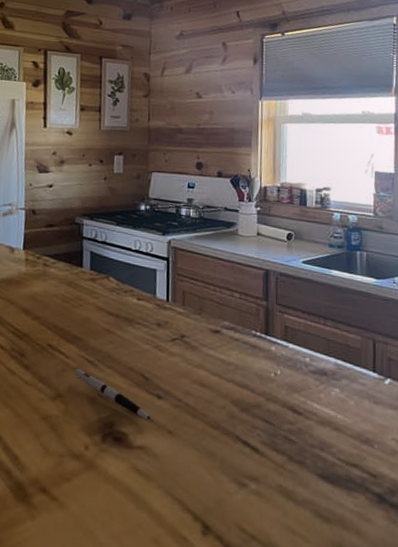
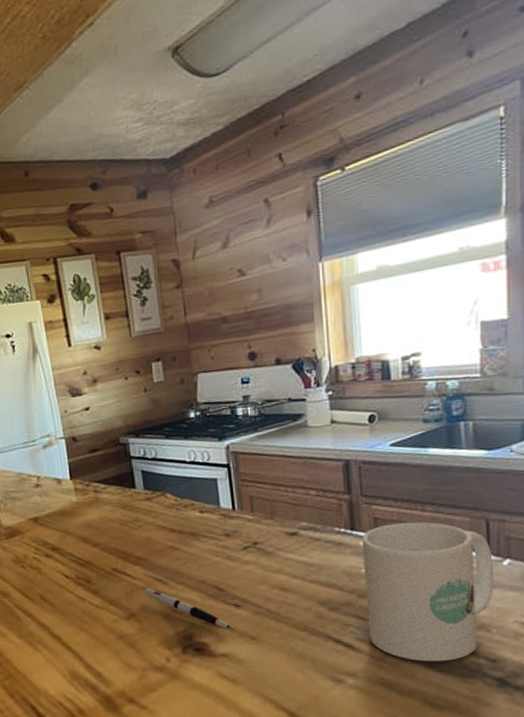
mug: none [272,333,378,473] -> present [361,522,494,662]

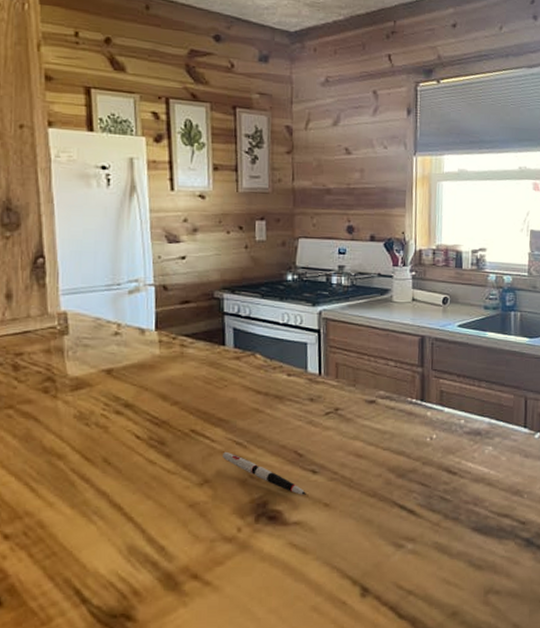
mug: present [361,522,494,662] -> none [428,396,529,526]

